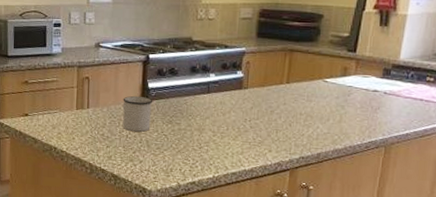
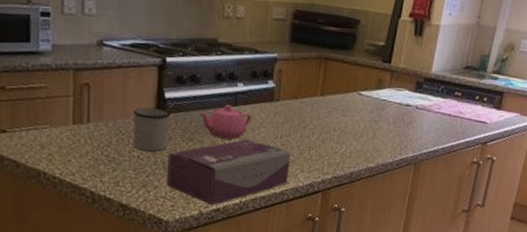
tissue box: none [150,122,259,178] -> present [167,139,291,205]
teapot: none [177,92,223,122] -> present [199,104,252,139]

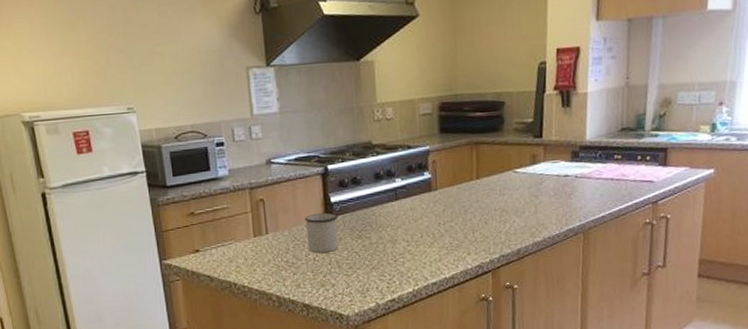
tissue box: present [167,139,291,205] -> none [341,229,457,296]
teapot: present [199,104,252,139] -> none [364,200,414,233]

